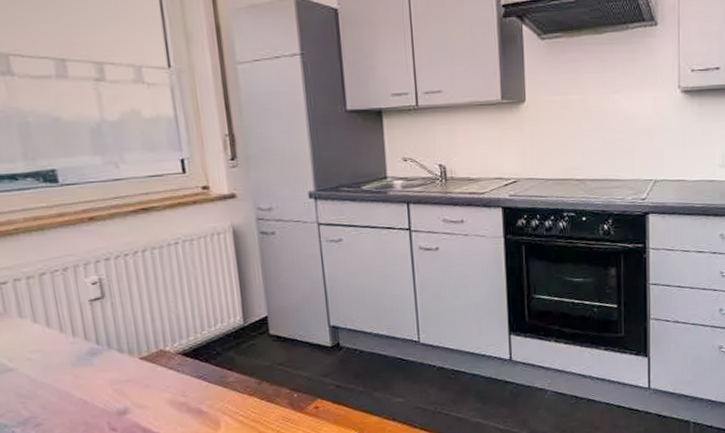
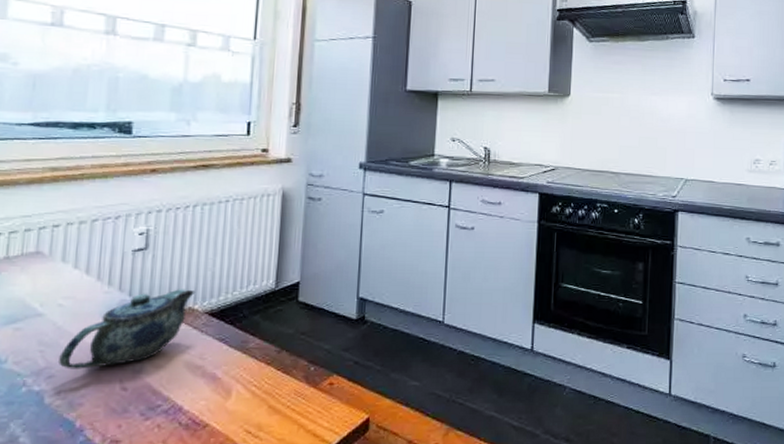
teapot: none [41,332,164,417] -> present [59,289,196,369]

